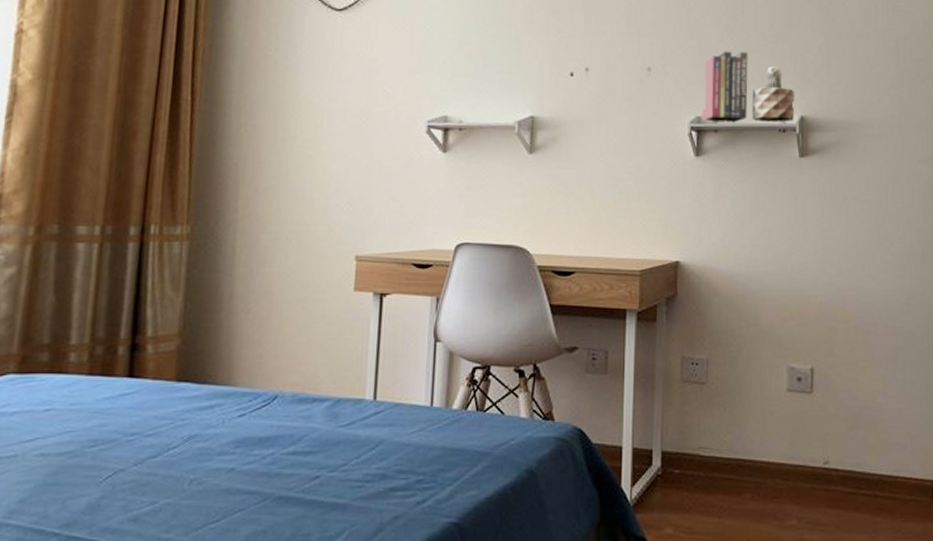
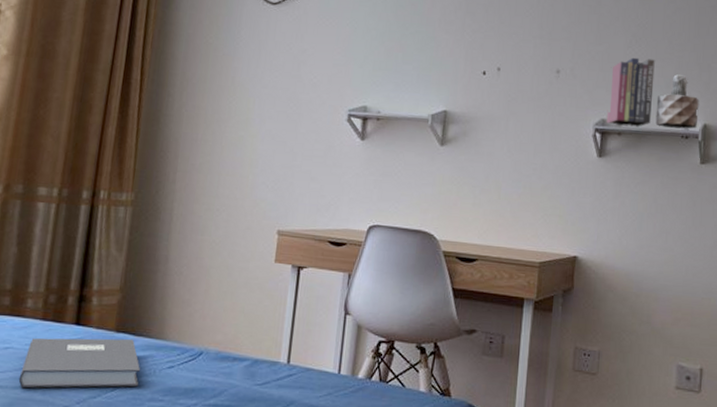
book: none [63,387,206,454] -> present [18,338,140,389]

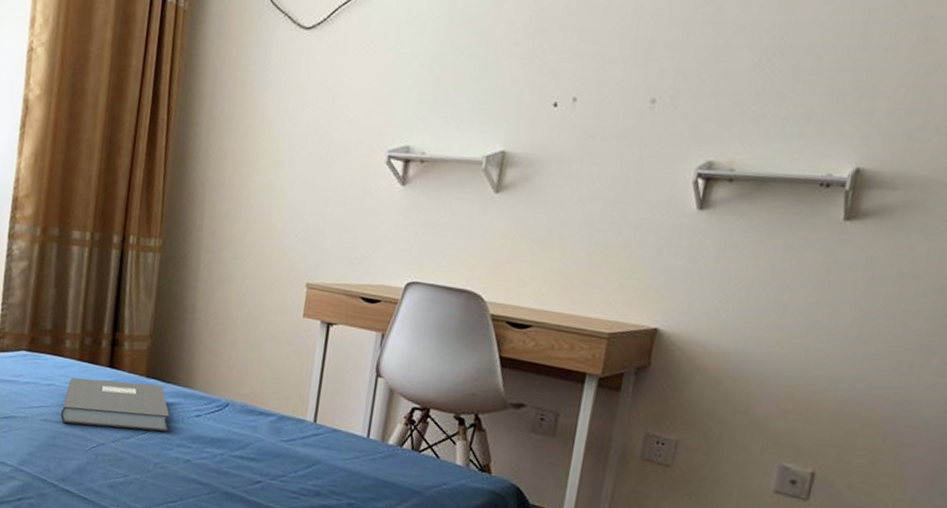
books: present [606,57,655,127] -> none [714,80,793,172]
succulent plant: present [655,74,699,129] -> none [784,102,853,175]

